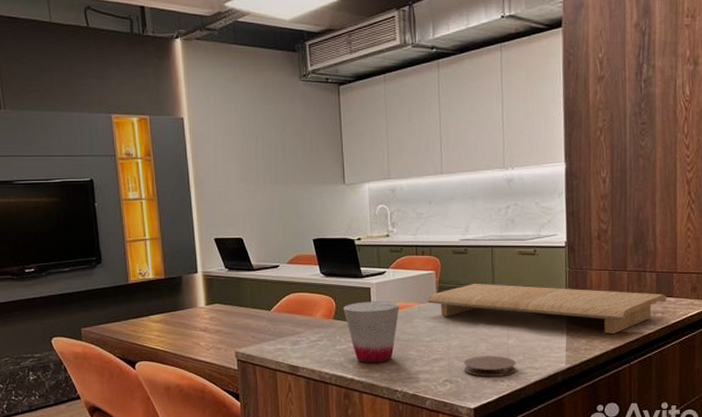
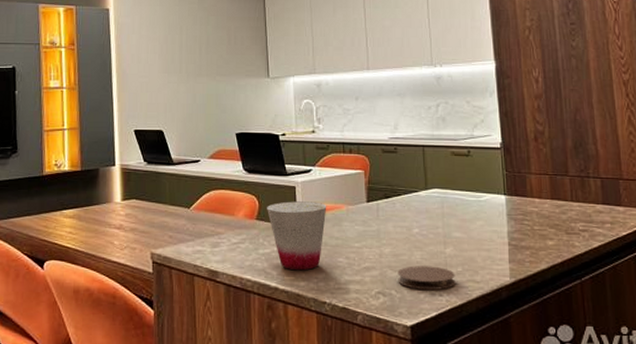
cutting board: present [427,284,667,334] -> none [356,185,615,245]

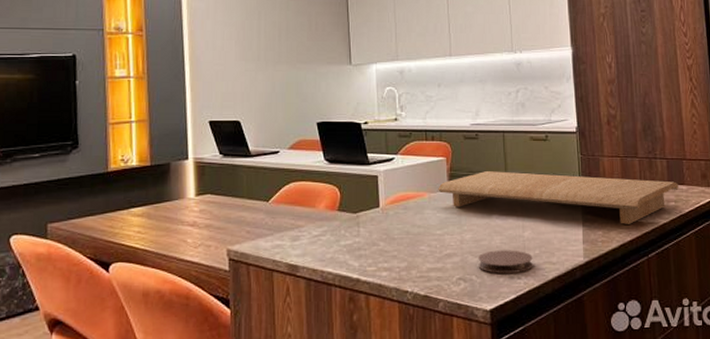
cup: present [267,201,327,271] -> none [349,190,409,261]
cutting board: none [356,185,615,245] -> present [438,171,679,224]

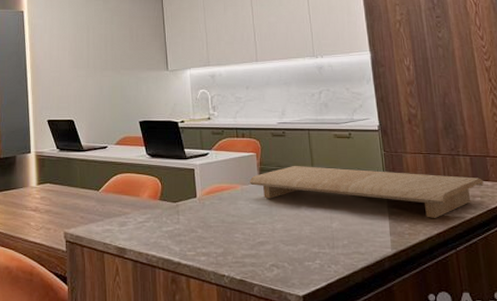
coaster: present [478,250,533,273] -> none [289,240,342,261]

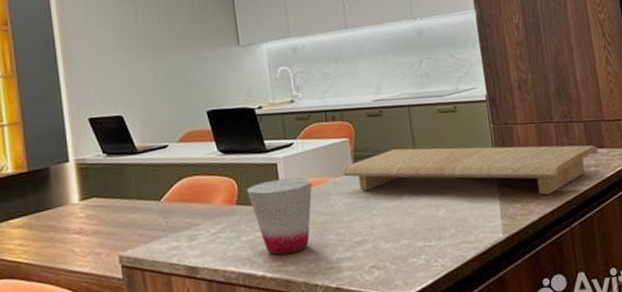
cup: none [169,182,223,247] -> present [247,177,313,255]

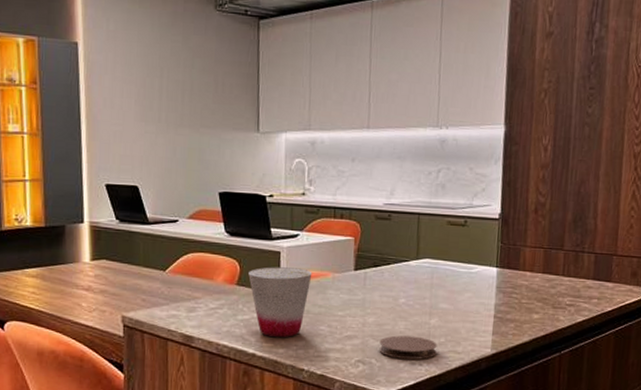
cutting board: present [342,145,598,195] -> none [343,254,604,319]
coaster: none [391,231,450,258] -> present [379,335,437,360]

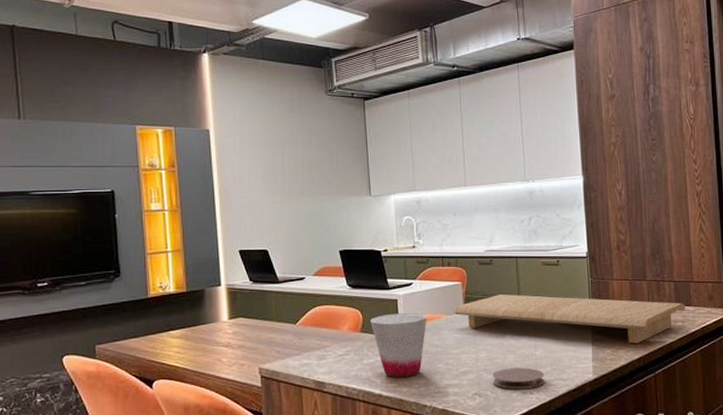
cutting board: none [343,254,604,319] -> present [454,294,685,343]

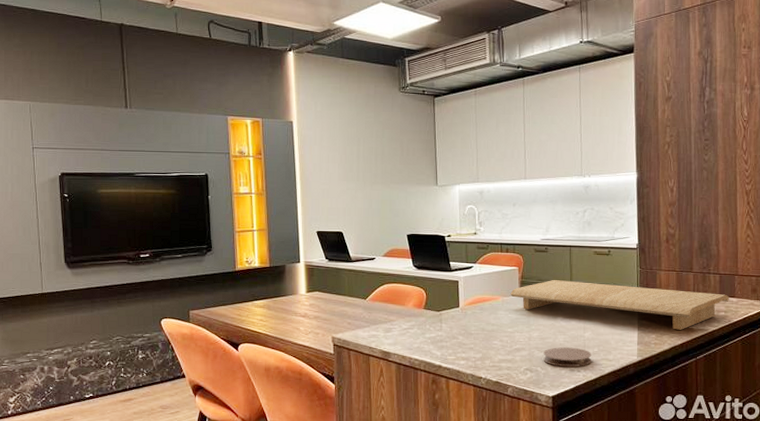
cup: present [370,313,427,378] -> none [433,293,485,352]

